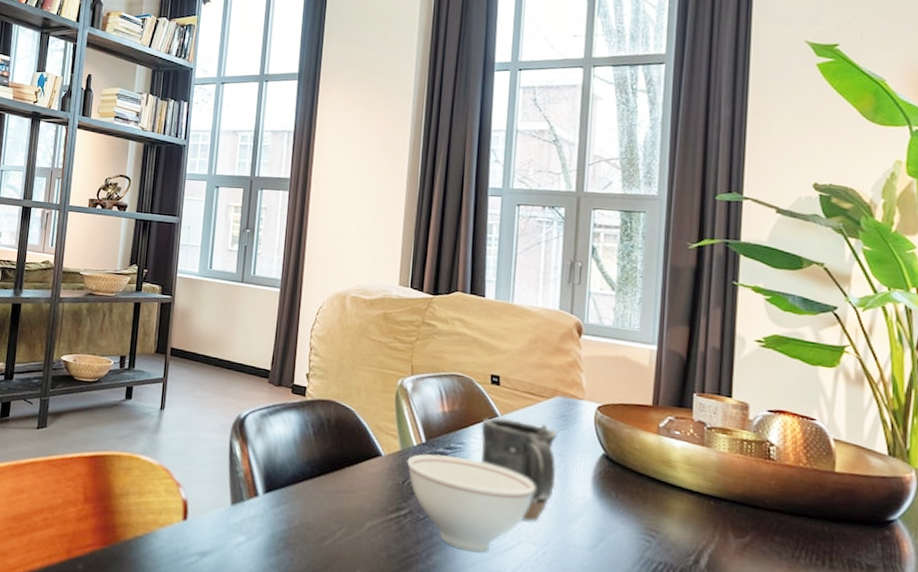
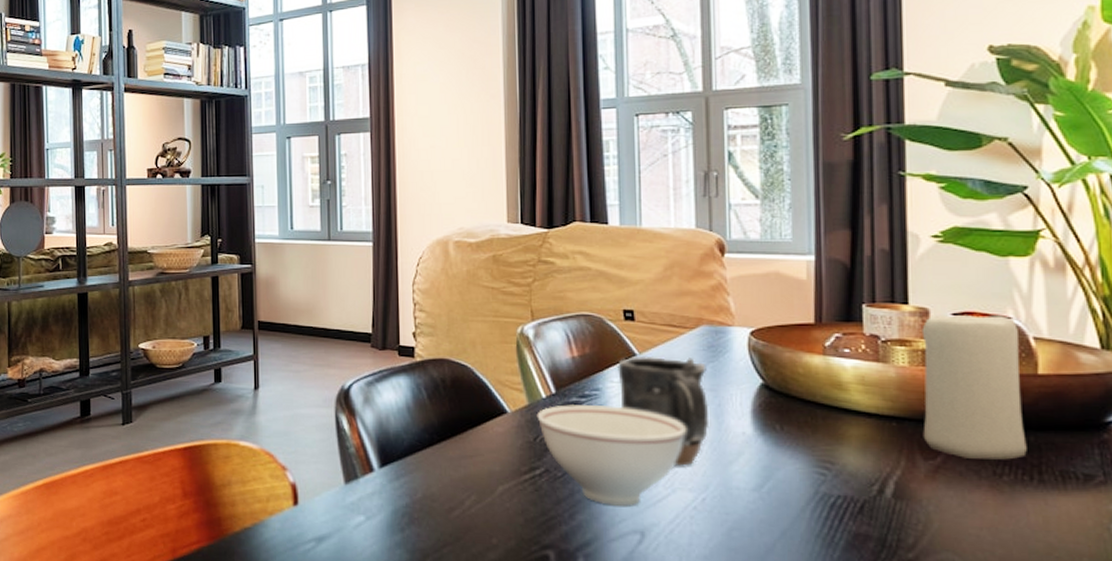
candle: none [735,410,822,545] -> present [921,315,1027,461]

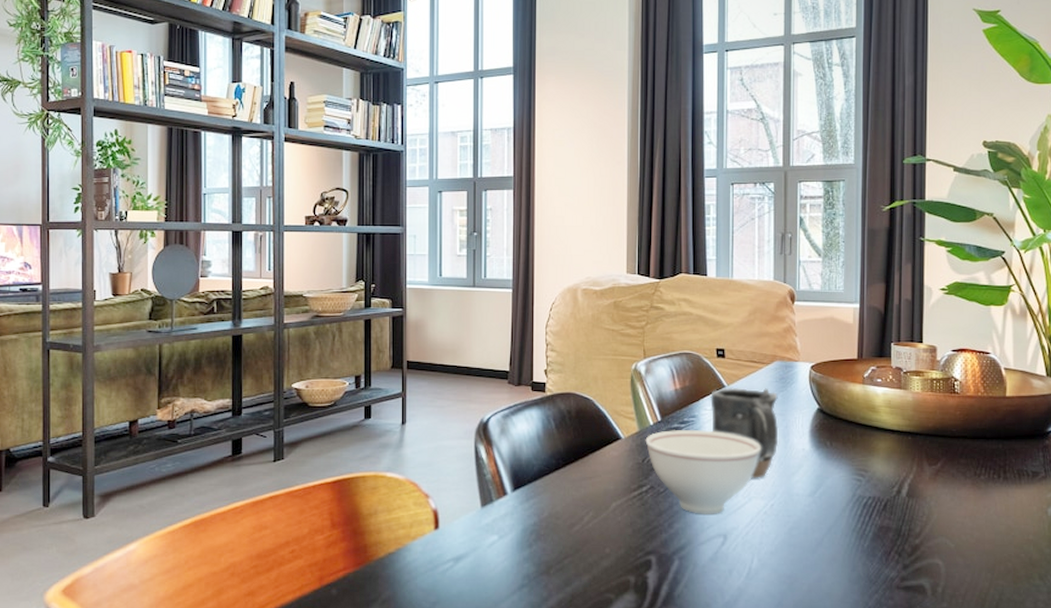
candle: present [921,315,1027,461] -> none [929,351,997,464]

